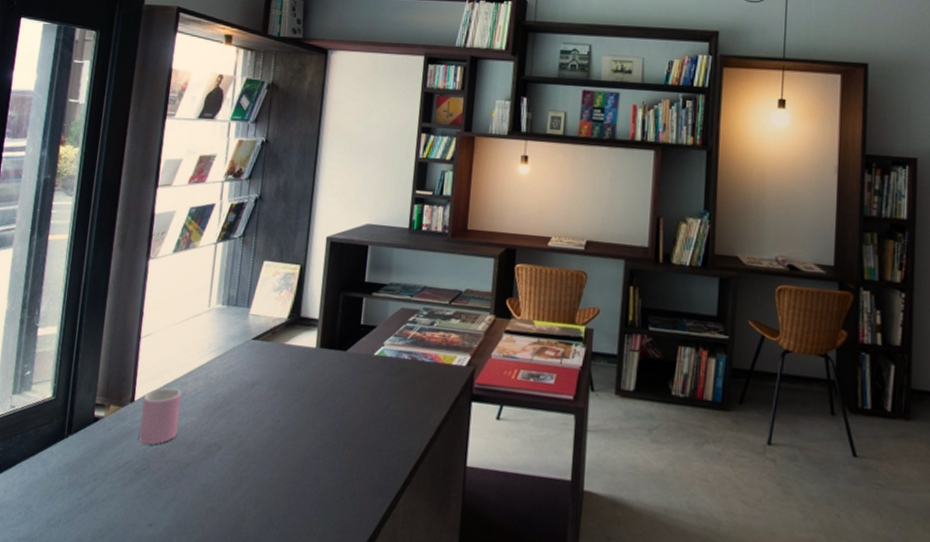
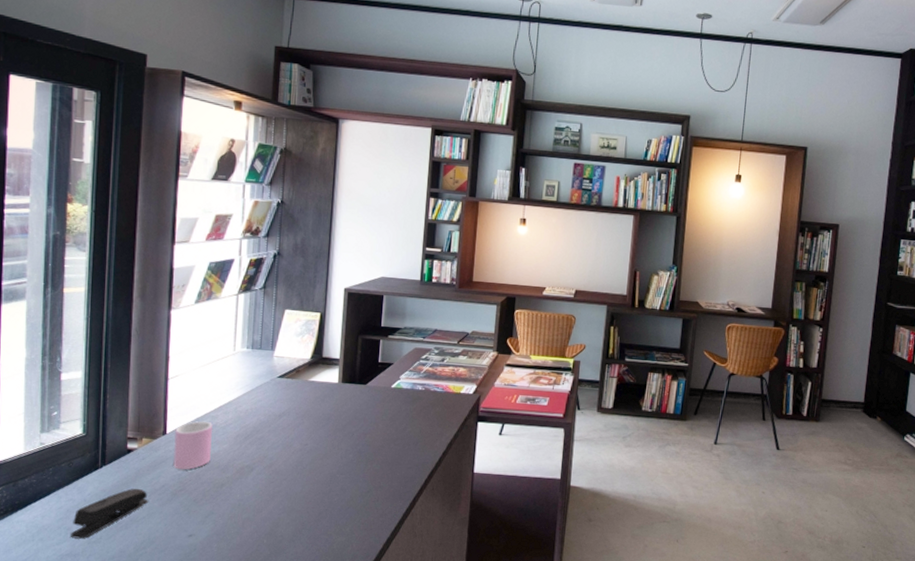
stapler: none [29,463,111,521] -> present [70,488,149,539]

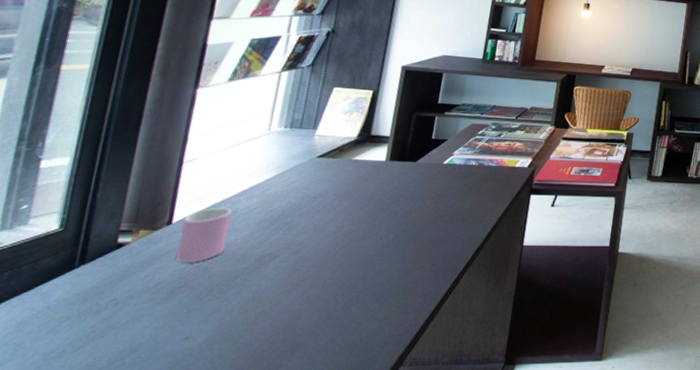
stapler: present [70,488,149,539] -> none [19,288,138,356]

